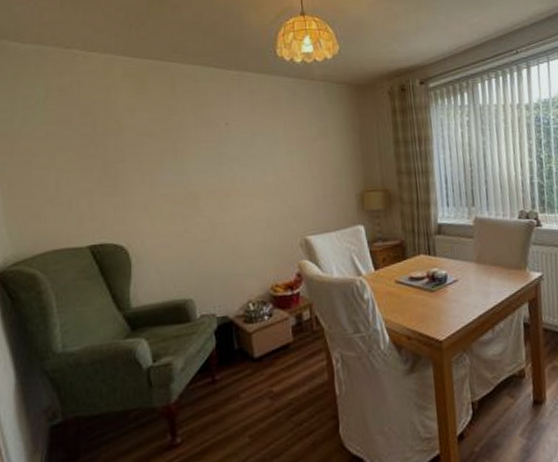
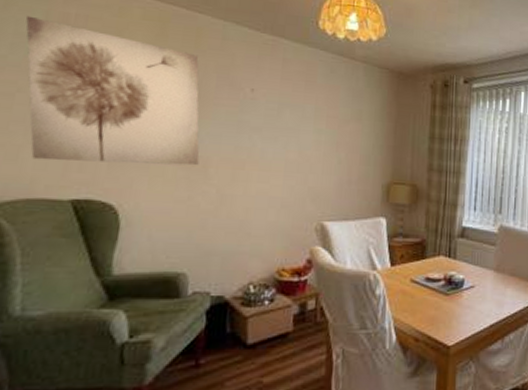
wall art: none [32,90,190,215] -> present [26,15,200,166]

